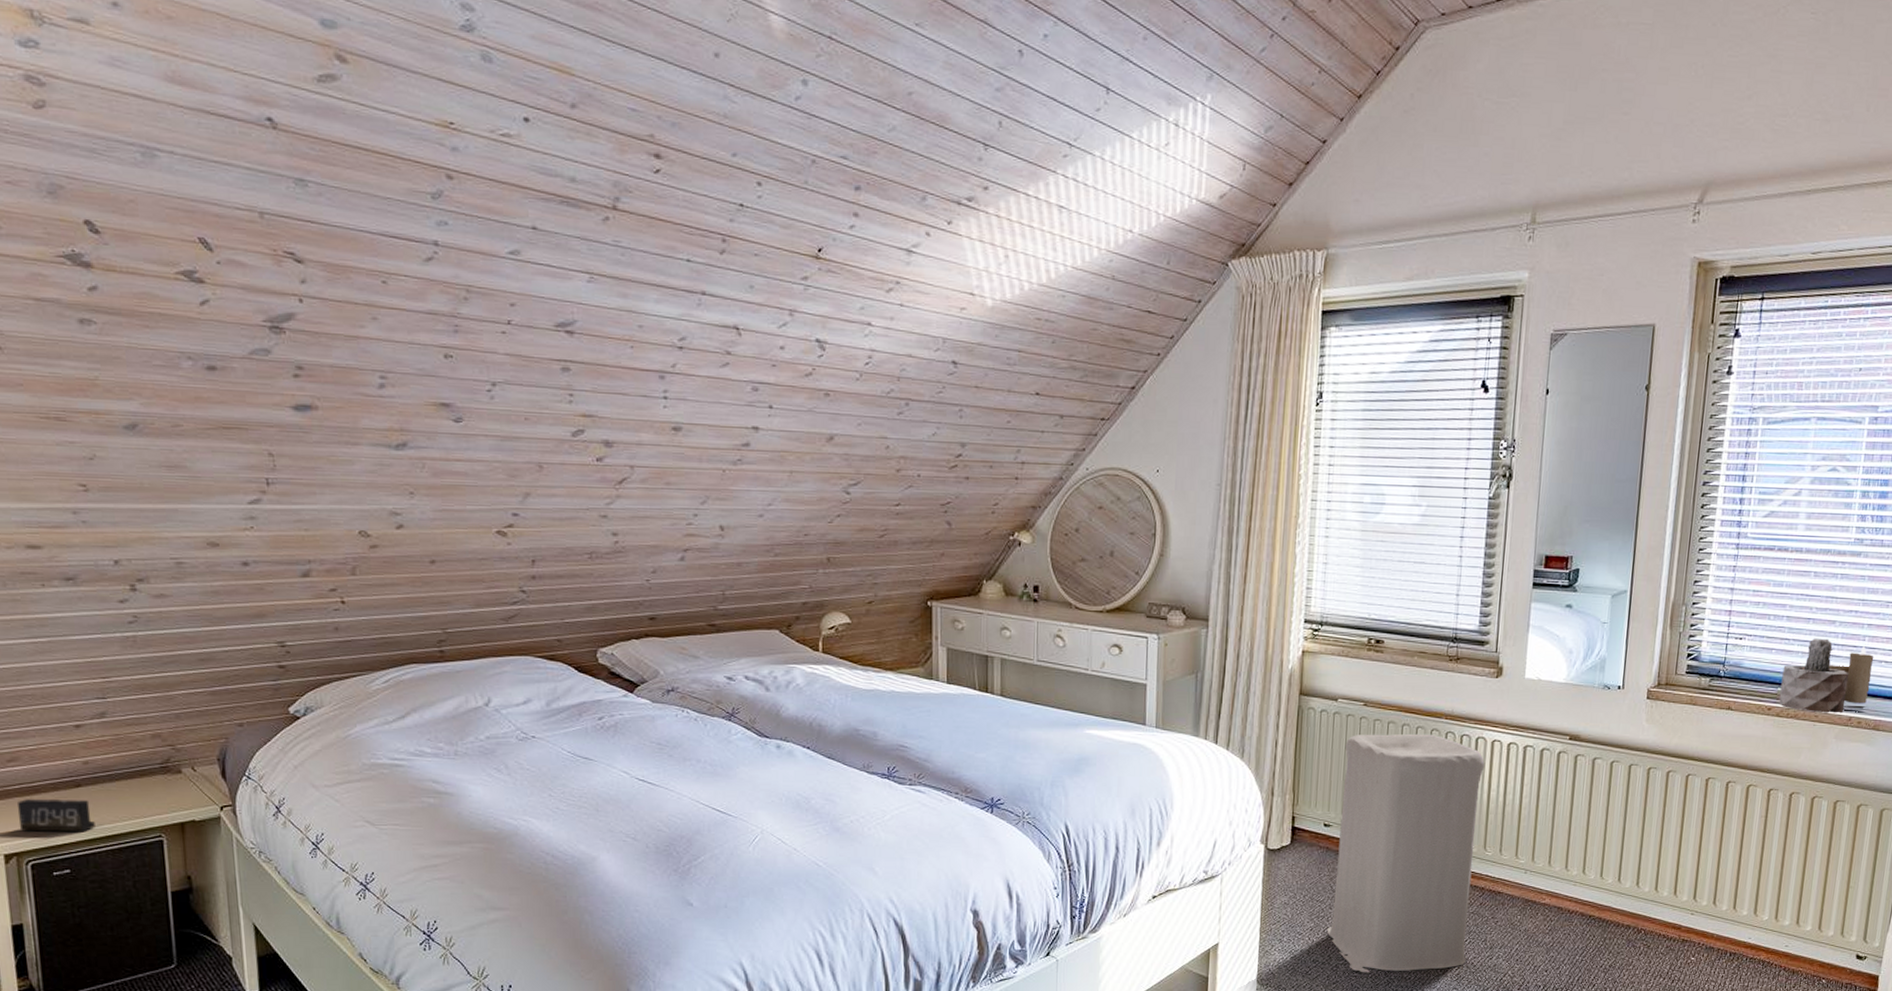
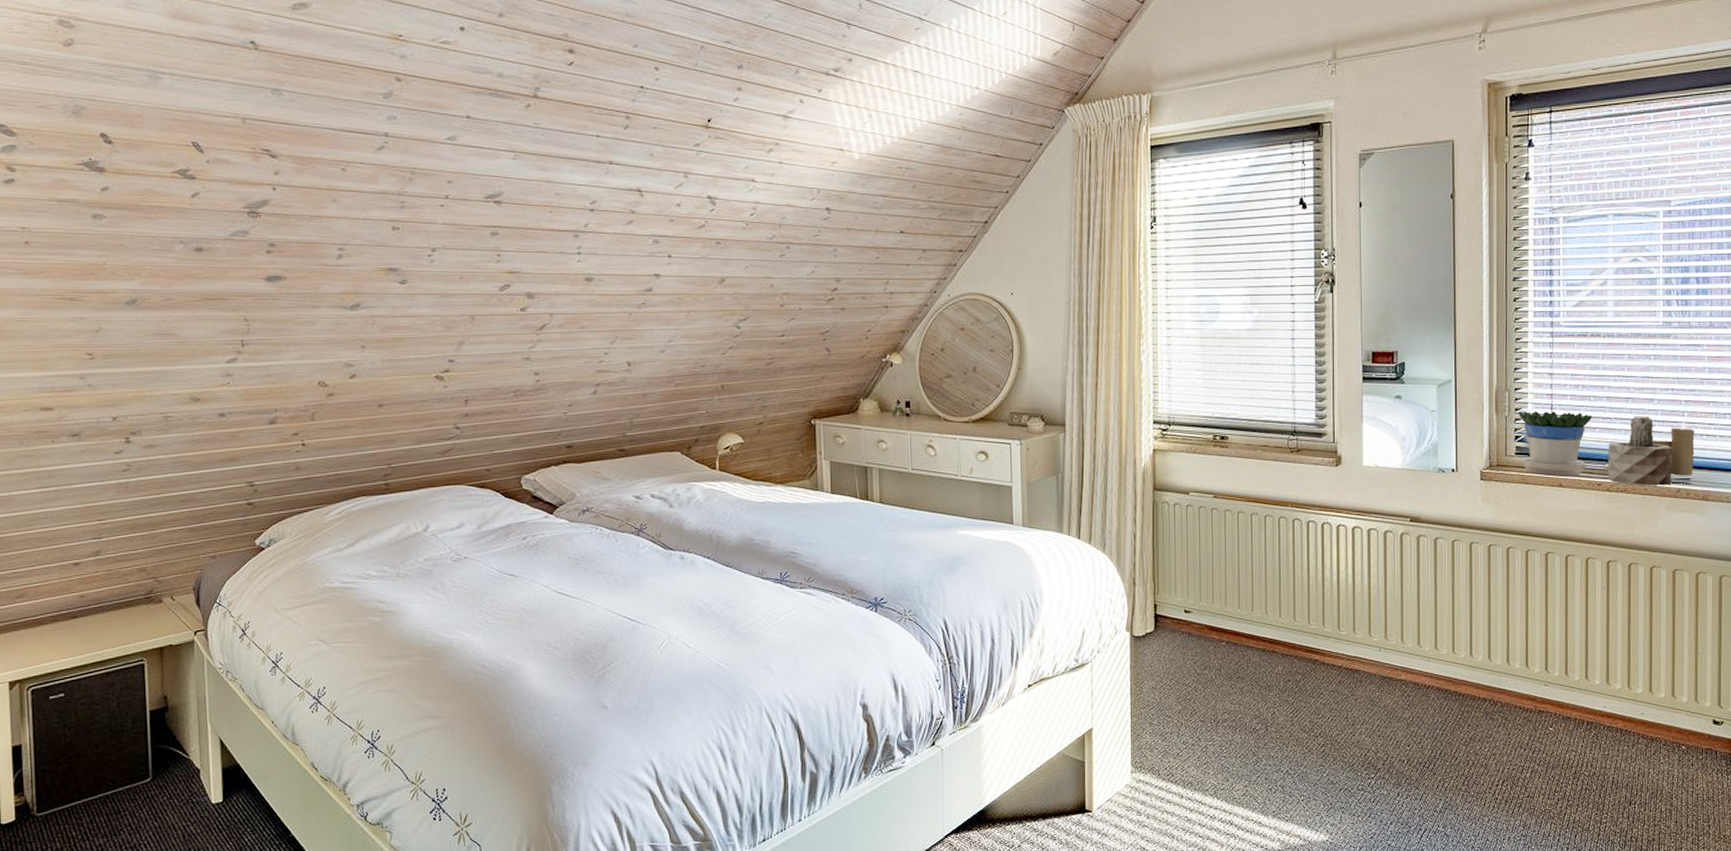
alarm clock: present [16,799,95,832] -> none [21,630,87,660]
laundry basket: present [1327,733,1485,973] -> none [1195,521,1331,753]
flowerpot: none [1691,628,1770,699] -> present [1518,411,1592,477]

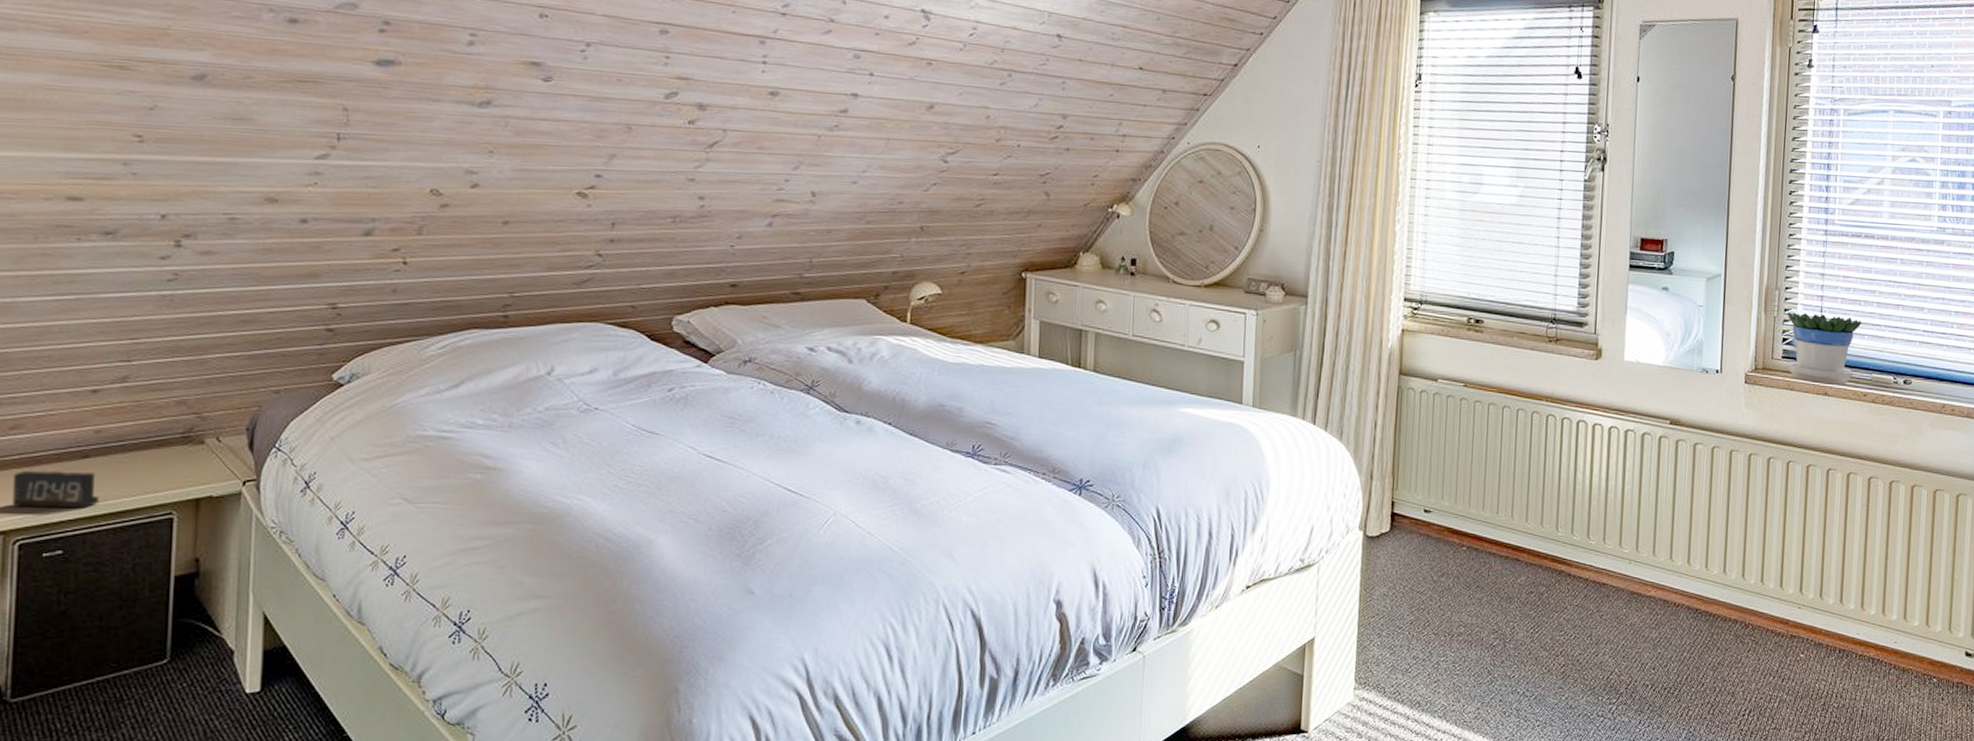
alarm clock: none [21,630,87,660] -> present [11,471,99,509]
succulent plant: present [1607,416,1673,486] -> none [1873,324,1940,401]
candle: present [1652,421,1695,476] -> none [1920,333,1963,391]

